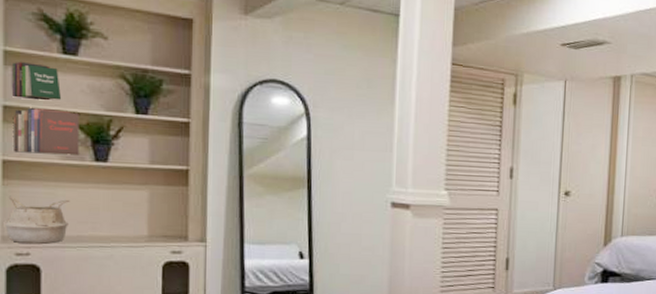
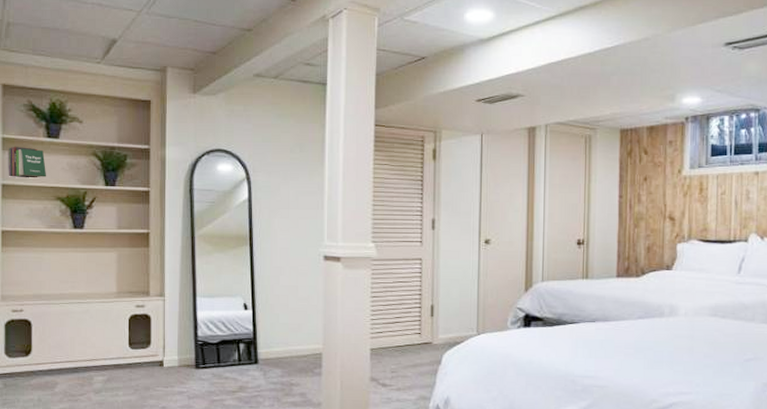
woven basket: present [5,197,70,245] -> none [4,262,54,302]
books: present [14,108,79,156] -> none [10,185,61,224]

